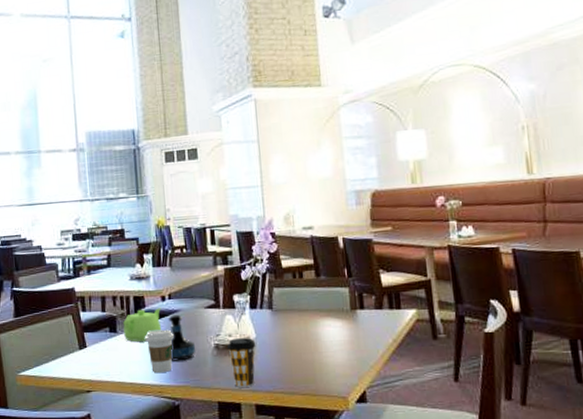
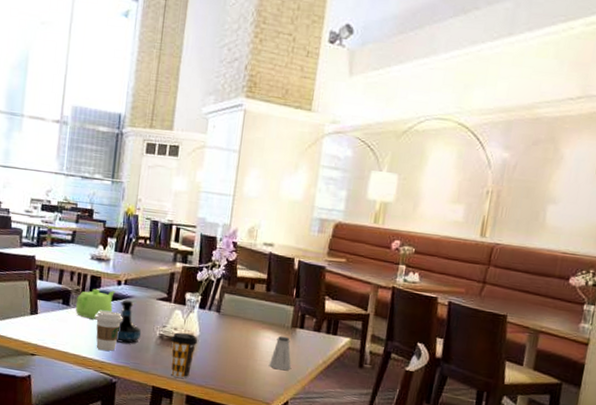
saltshaker: none [335,320,360,359] -> present [268,335,291,371]

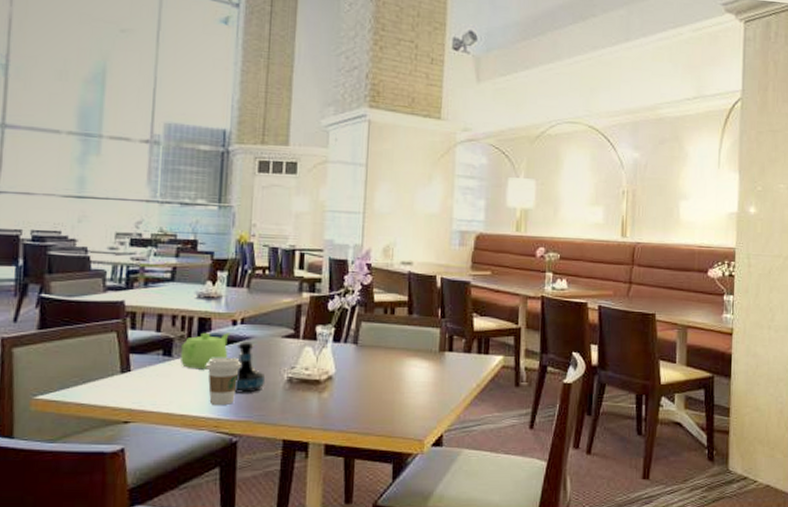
coffee cup: present [170,332,198,378] -> none [301,373,334,425]
saltshaker: present [268,335,291,371] -> none [417,362,442,401]

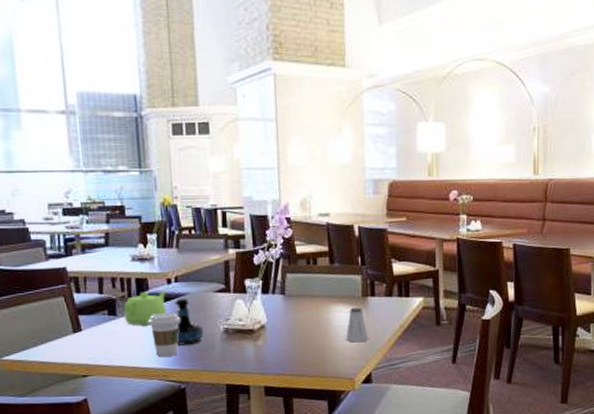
saltshaker: none [417,362,442,401] -> present [345,307,368,343]

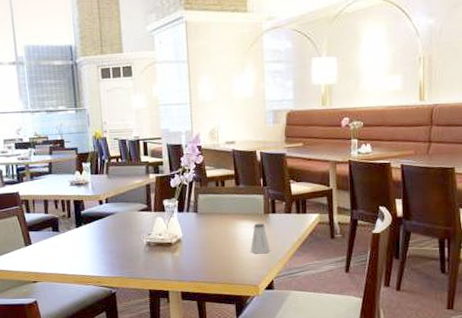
teapot: present [124,291,167,326] -> none [65,210,100,240]
coffee cup: present [149,313,180,358] -> none [85,229,111,267]
tequila bottle: present [175,298,204,345] -> none [106,216,130,256]

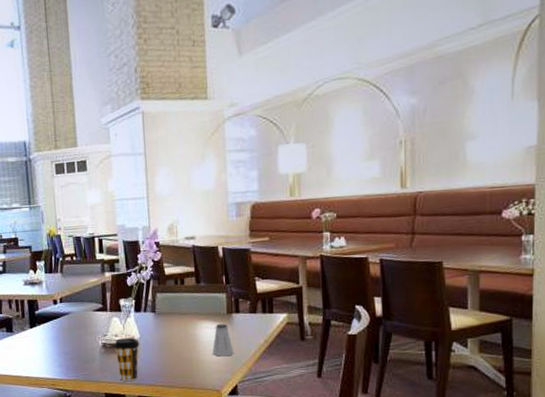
coffee cup: none [157,237,183,278] -> present [113,338,140,381]

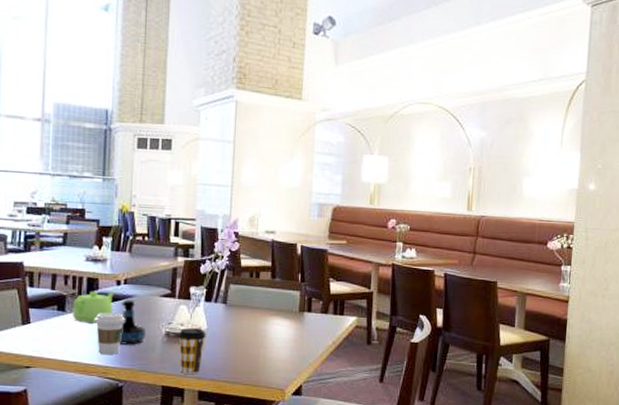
teapot: none [19,310,54,341] -> present [73,291,116,323]
coffee cup: none [39,330,65,369] -> present [95,312,125,355]
tequila bottle: none [60,317,85,358] -> present [119,299,146,345]
saltshaker: present [211,323,234,357] -> none [279,321,302,355]

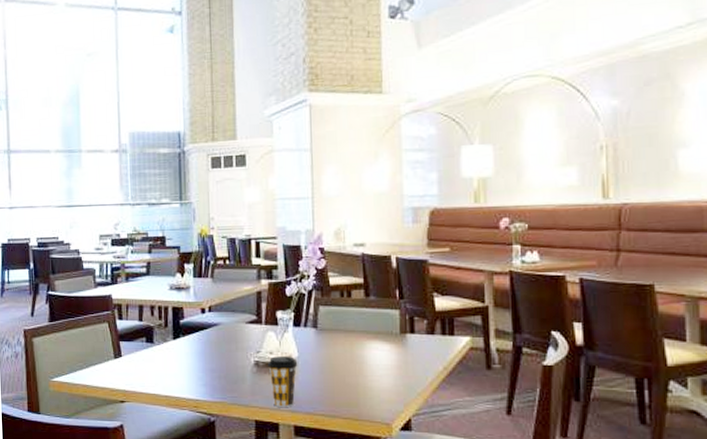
teapot: present [73,291,116,323] -> none [161,320,201,355]
coffee cup: present [95,312,125,355] -> none [183,343,212,388]
tequila bottle: present [119,299,146,345] -> none [208,328,235,376]

